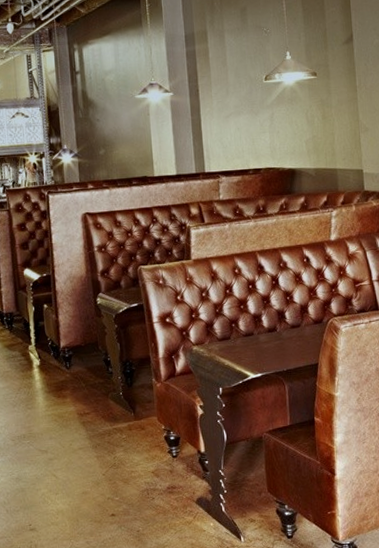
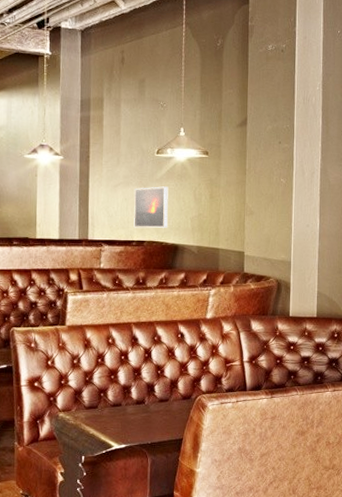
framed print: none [245,112,283,157] -> present [134,186,169,228]

